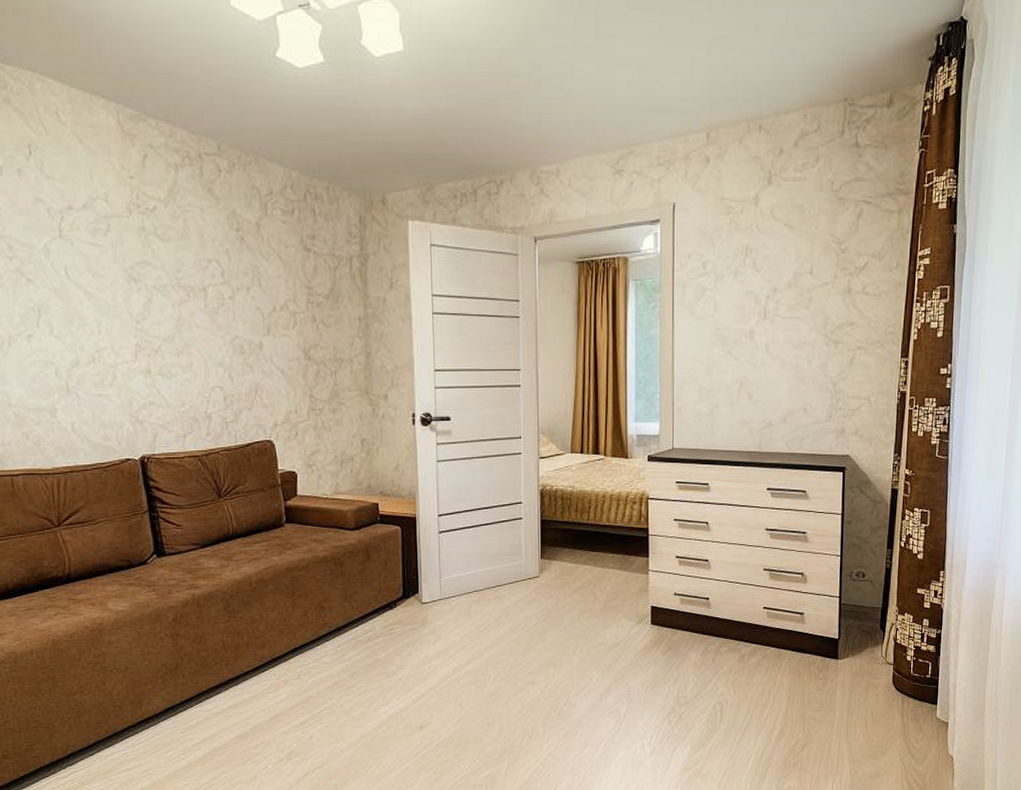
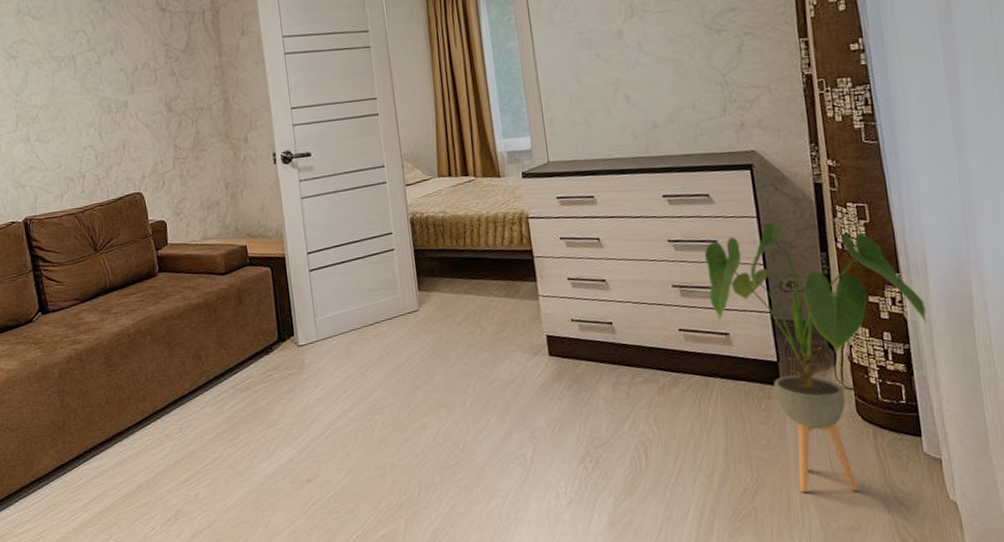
house plant: none [792,519,959,747] -> present [704,222,927,493]

